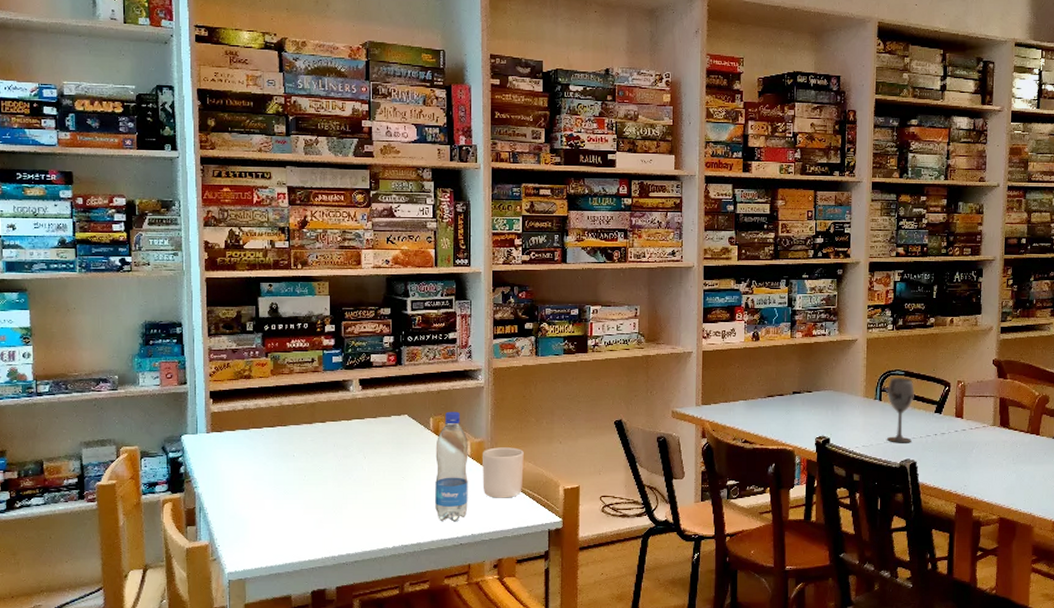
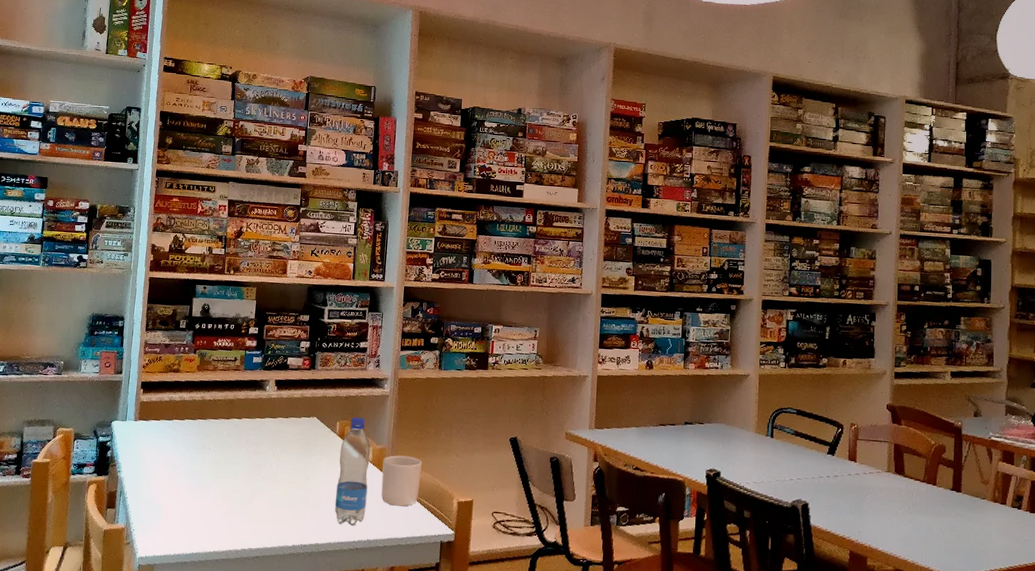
wine glass: present [886,378,914,443] -> none [778,415,807,483]

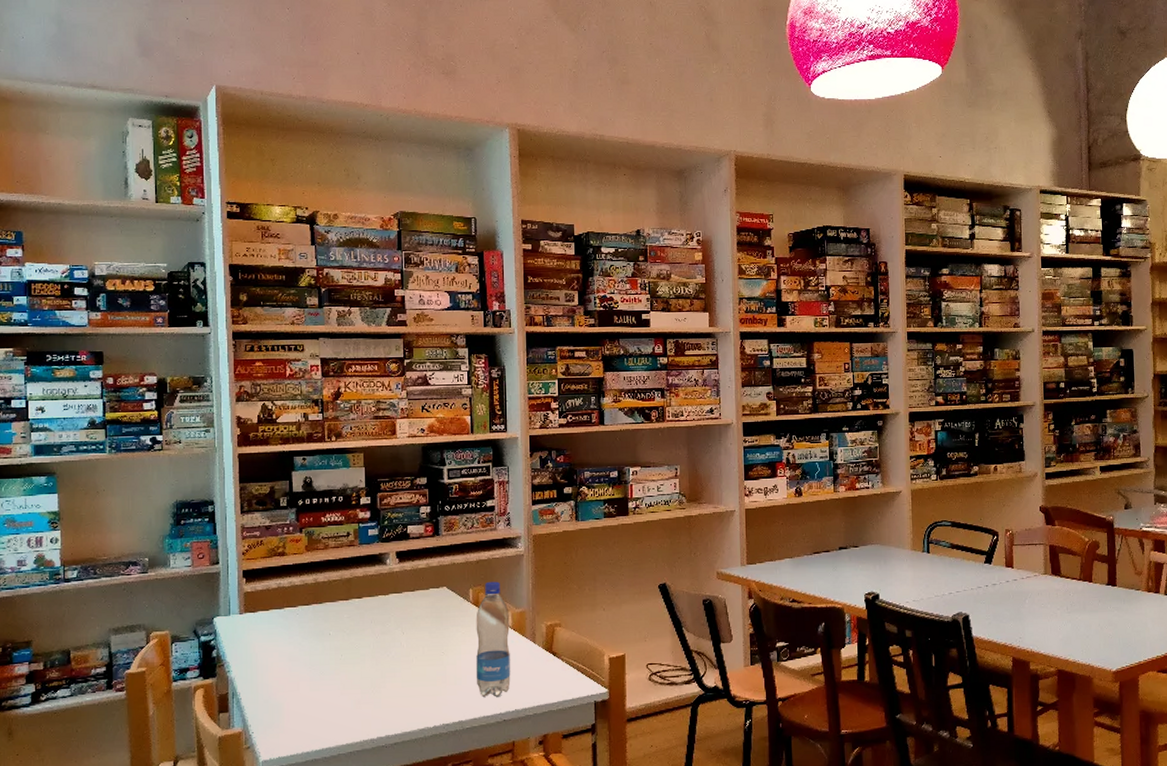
mug: present [381,455,422,507] -> none [524,616,567,671]

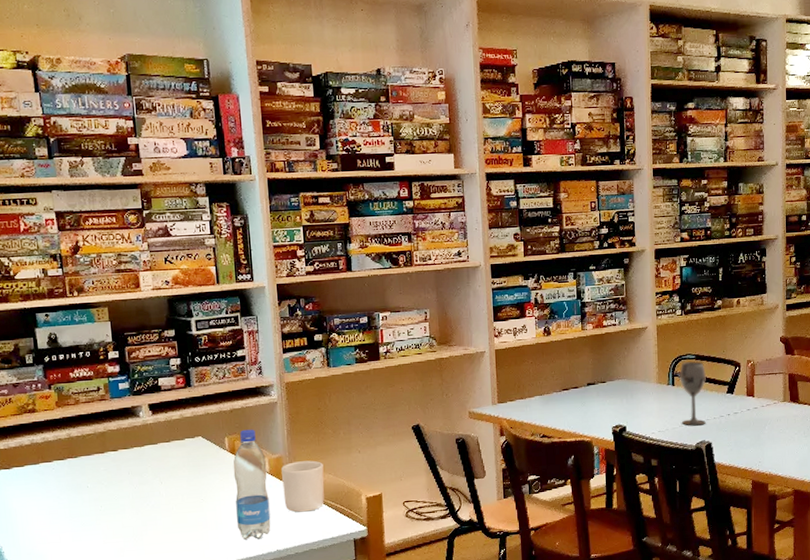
mug: none [524,616,567,671] -> present [281,460,325,513]
wine glass: none [934,528,963,596] -> present [679,361,706,426]

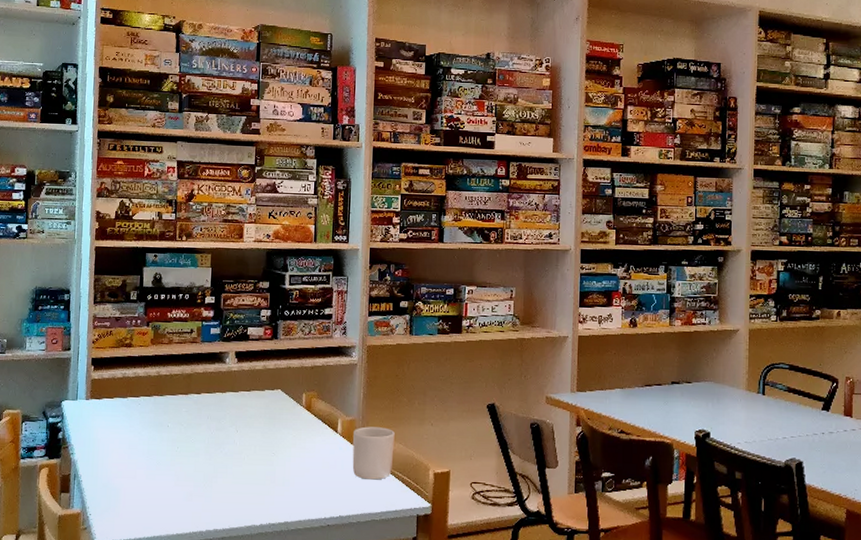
bottle: present [233,429,271,540] -> none [304,388,340,502]
wine glass: present [679,361,706,426] -> none [770,371,800,441]

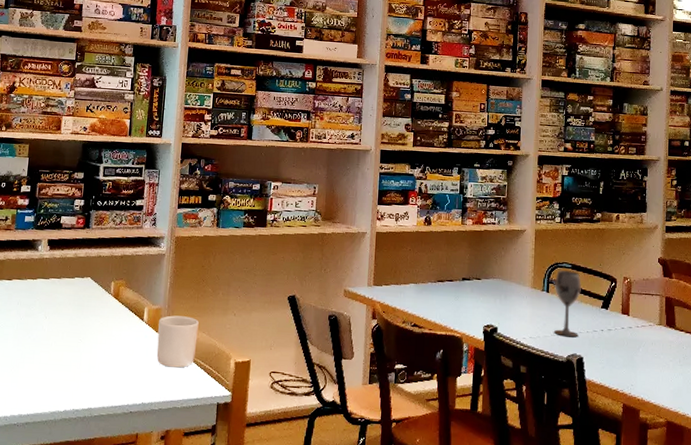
wine glass: none [770,371,800,441] -> present [554,270,581,338]

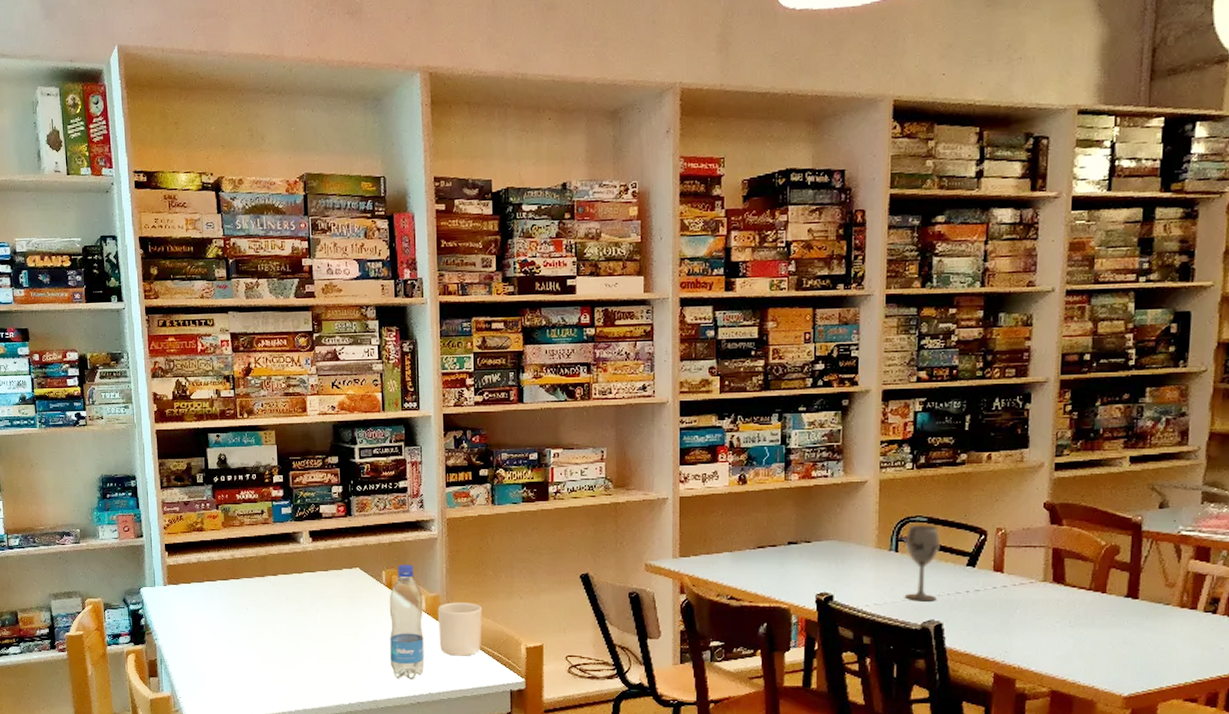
bottle: none [109,276,146,389] -> present [389,564,424,680]

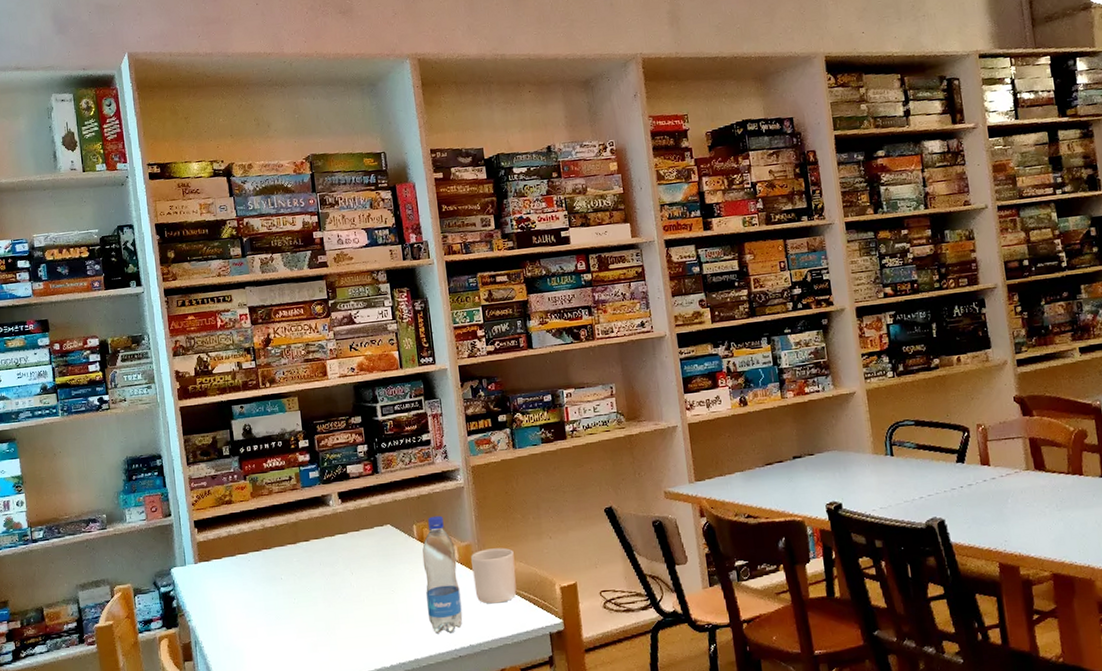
wine glass: present [904,525,940,602] -> none [898,427,935,501]

